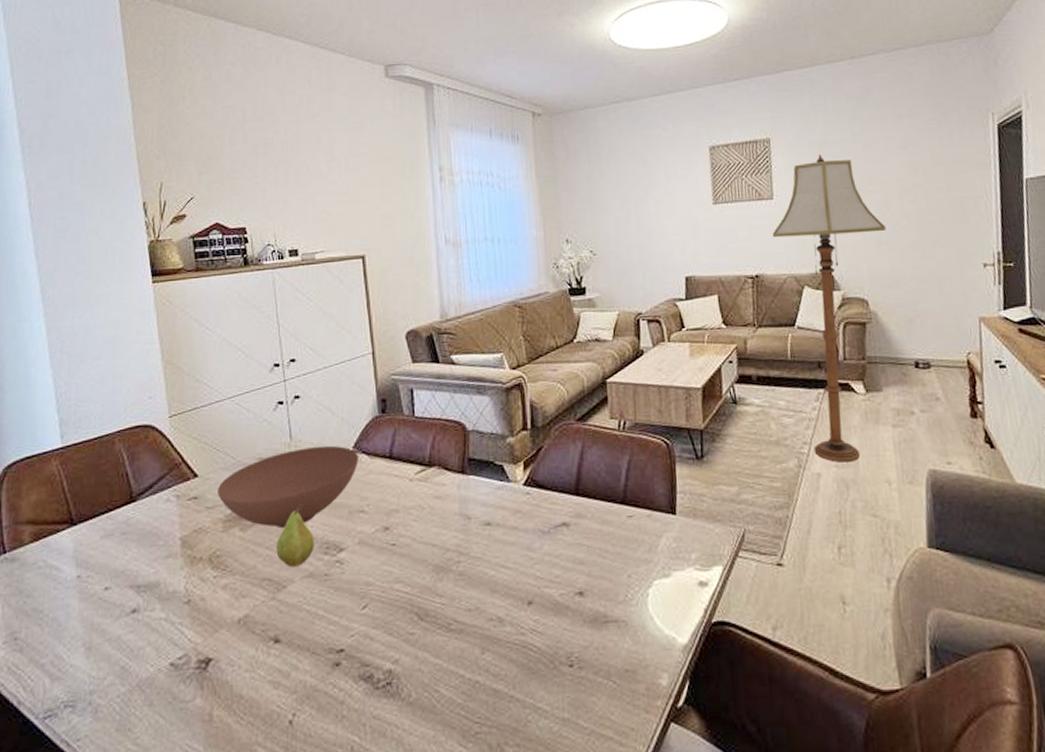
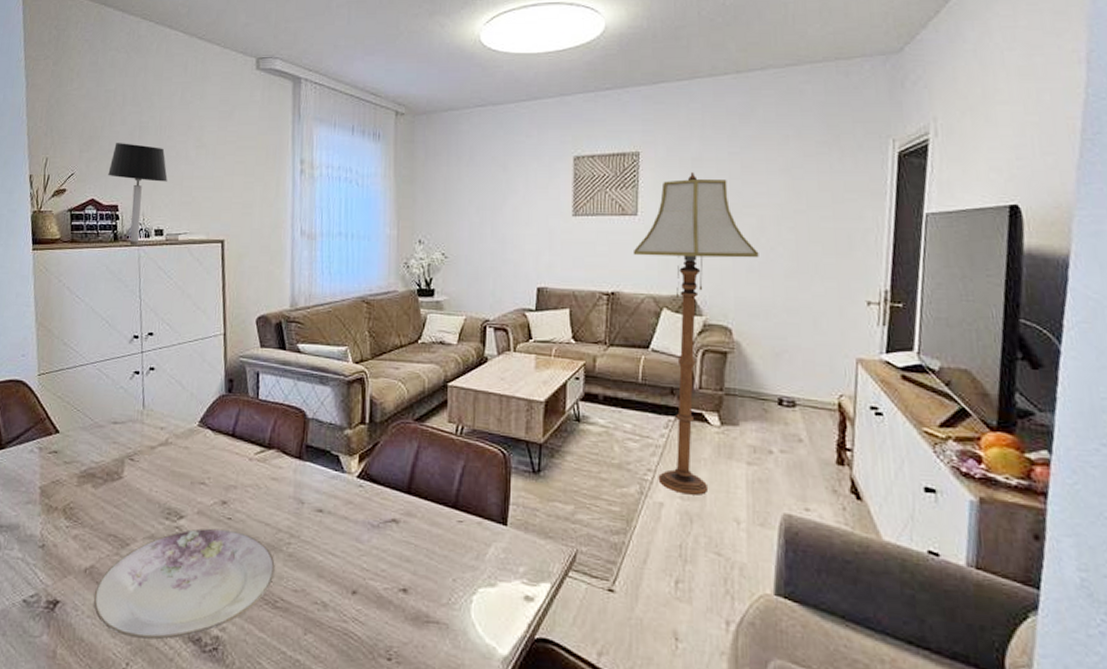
bowl: present [218,445,359,529] -> none [75,417,204,491]
table lamp: none [232,161,298,269] -> present [108,143,168,245]
plate: none [250,556,446,685] -> present [93,528,275,640]
fruit: present [276,504,315,568] -> none [122,470,158,528]

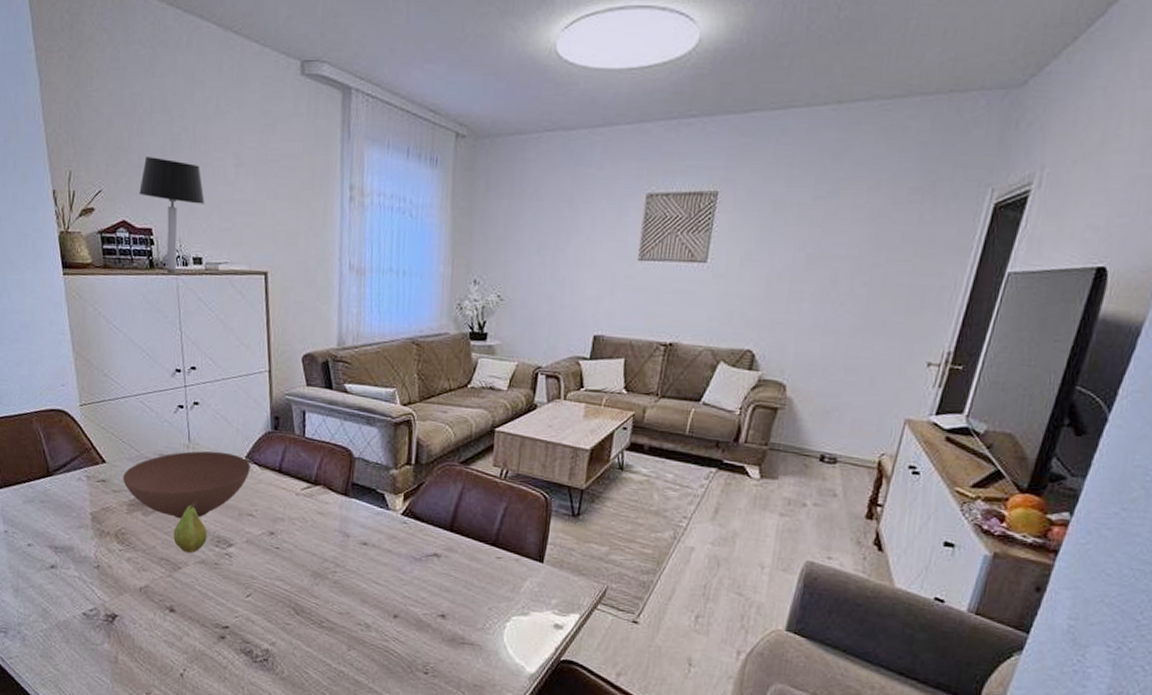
bowl: none [75,417,204,491] -> present [123,451,250,519]
plate: present [93,528,275,640] -> none [149,556,321,651]
fruit: none [122,470,158,528] -> present [173,501,207,554]
floor lamp: present [633,172,759,495] -> none [692,217,827,542]

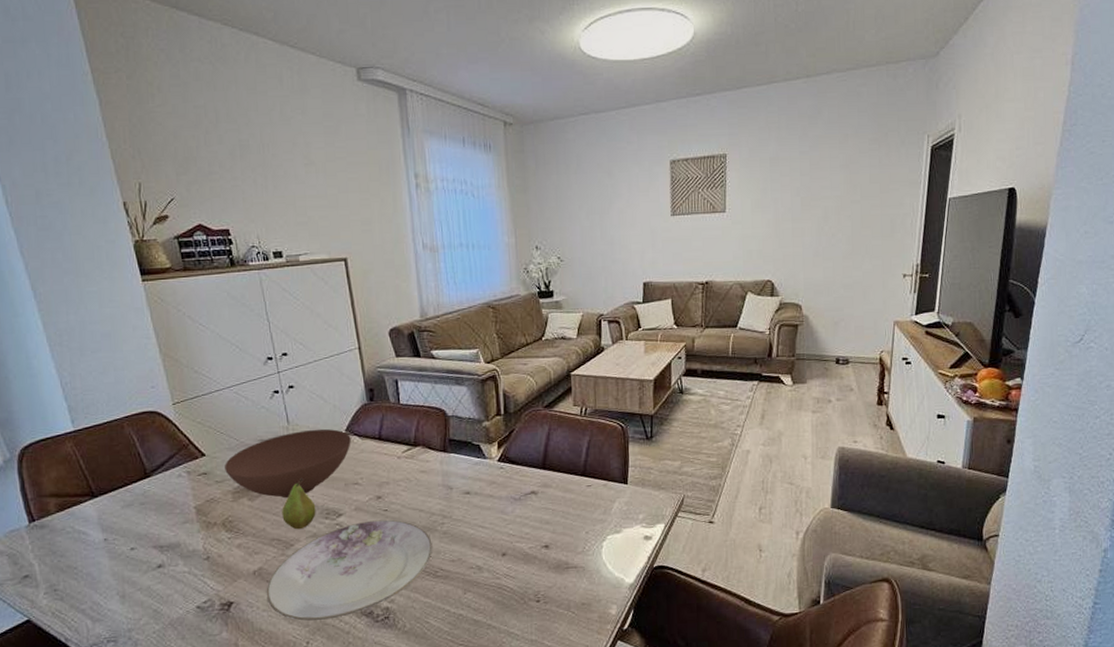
table lamp: present [139,157,205,274] -> none [212,163,279,269]
plate: none [149,556,321,651] -> present [266,519,433,621]

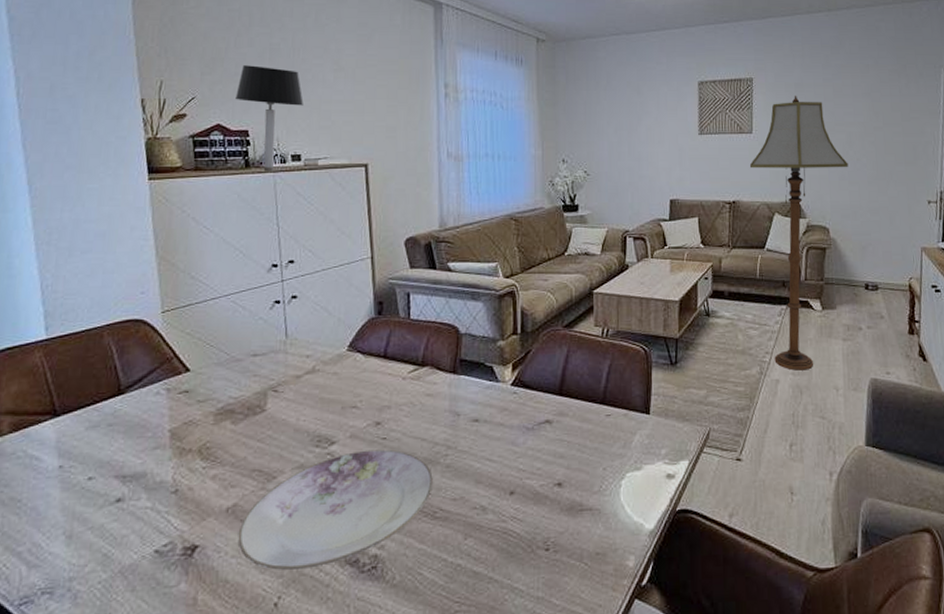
table lamp: none [212,163,279,269] -> present [235,65,303,172]
bowl: present [225,428,351,499] -> none [210,344,354,422]
fruit: present [282,478,316,530] -> none [267,400,307,459]
floor lamp: none [722,171,823,442] -> present [749,96,848,371]

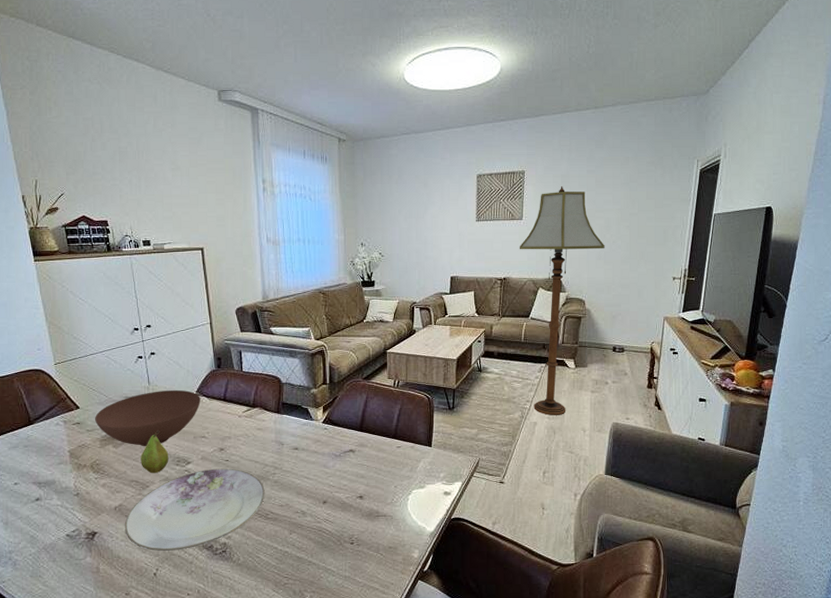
bowl: none [210,344,354,422] -> present [95,389,201,447]
table lamp: present [235,65,303,172] -> none [95,166,149,254]
fruit: none [267,400,307,459] -> present [140,431,169,474]

